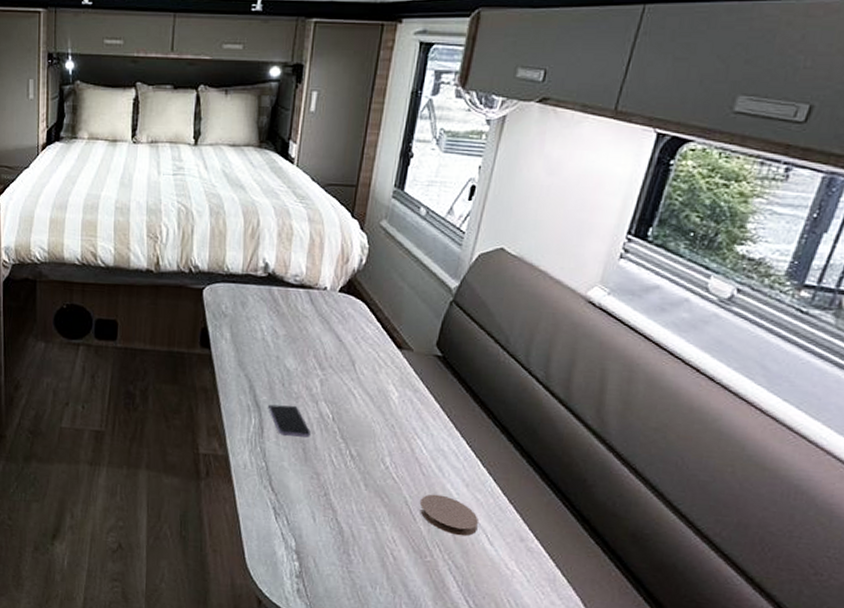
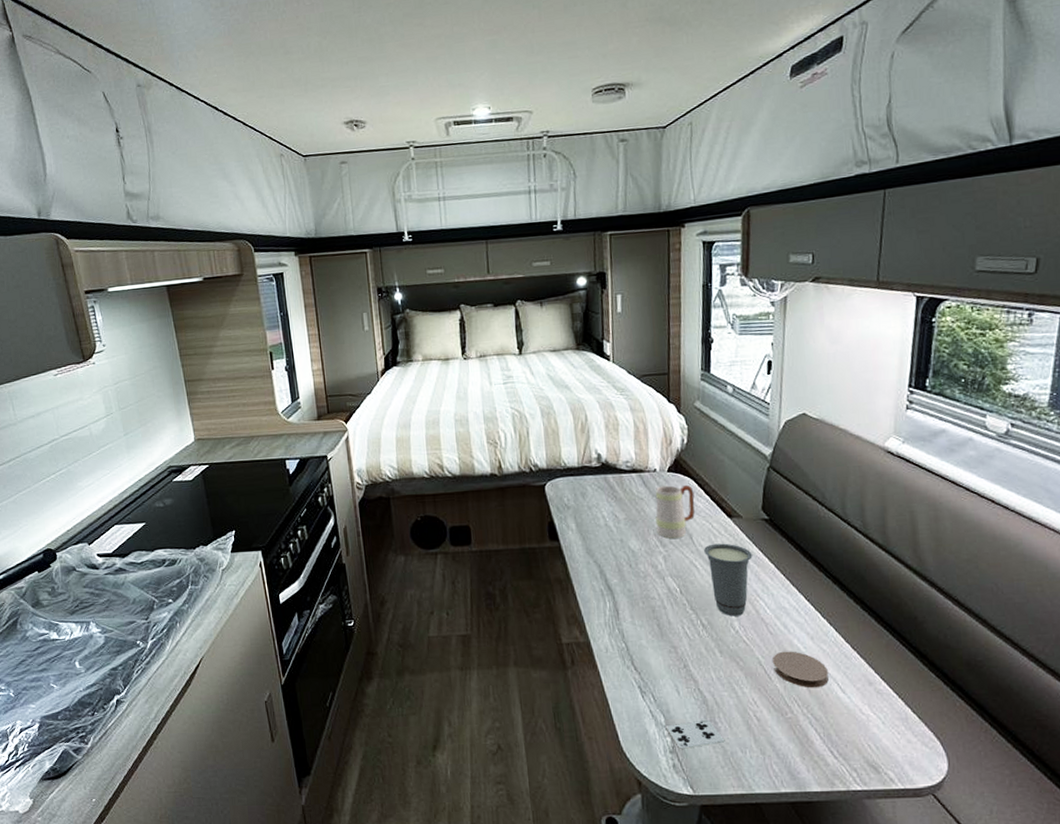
smartphone: present [269,404,310,438] -> none [620,585,662,615]
playing card: none [295,549,356,576] -> present [665,721,725,749]
mug: none [317,306,365,363] -> present [655,484,695,539]
cup: none [365,374,418,452] -> present [704,543,753,616]

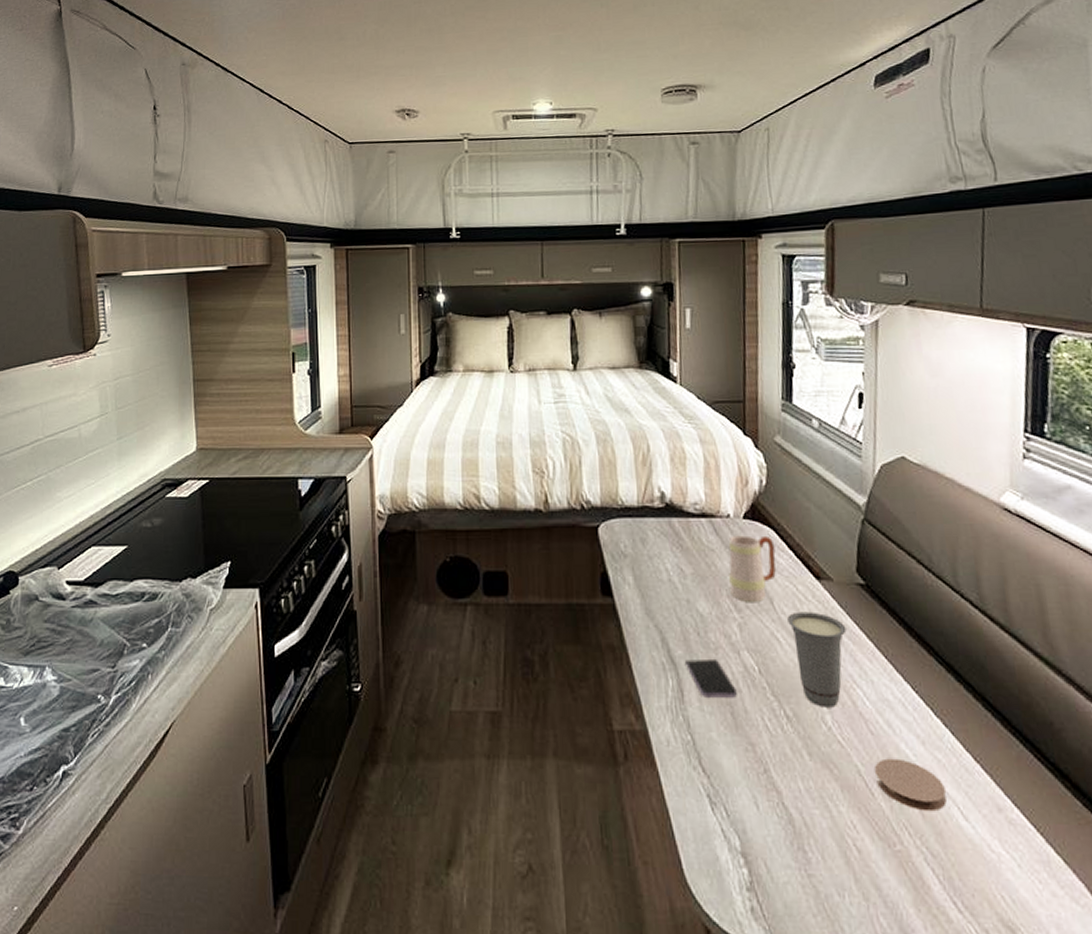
smartphone: none [620,585,662,615] -> present [686,660,737,699]
playing card: present [665,721,725,749] -> none [741,847,817,886]

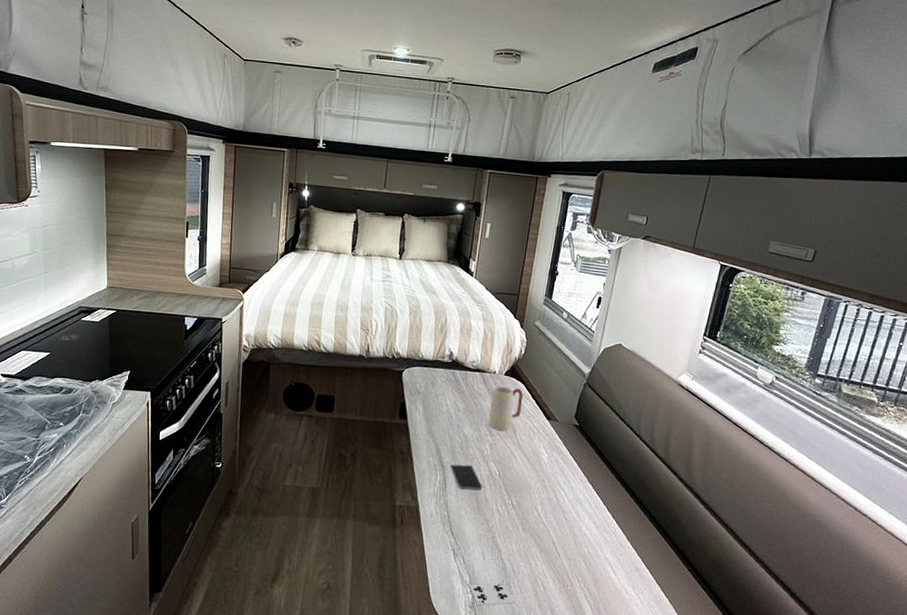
playing card: none [741,847,817,886] -> present [469,583,515,606]
cup: present [787,611,847,708] -> none [523,439,561,502]
coaster: present [875,758,947,812] -> none [563,535,606,568]

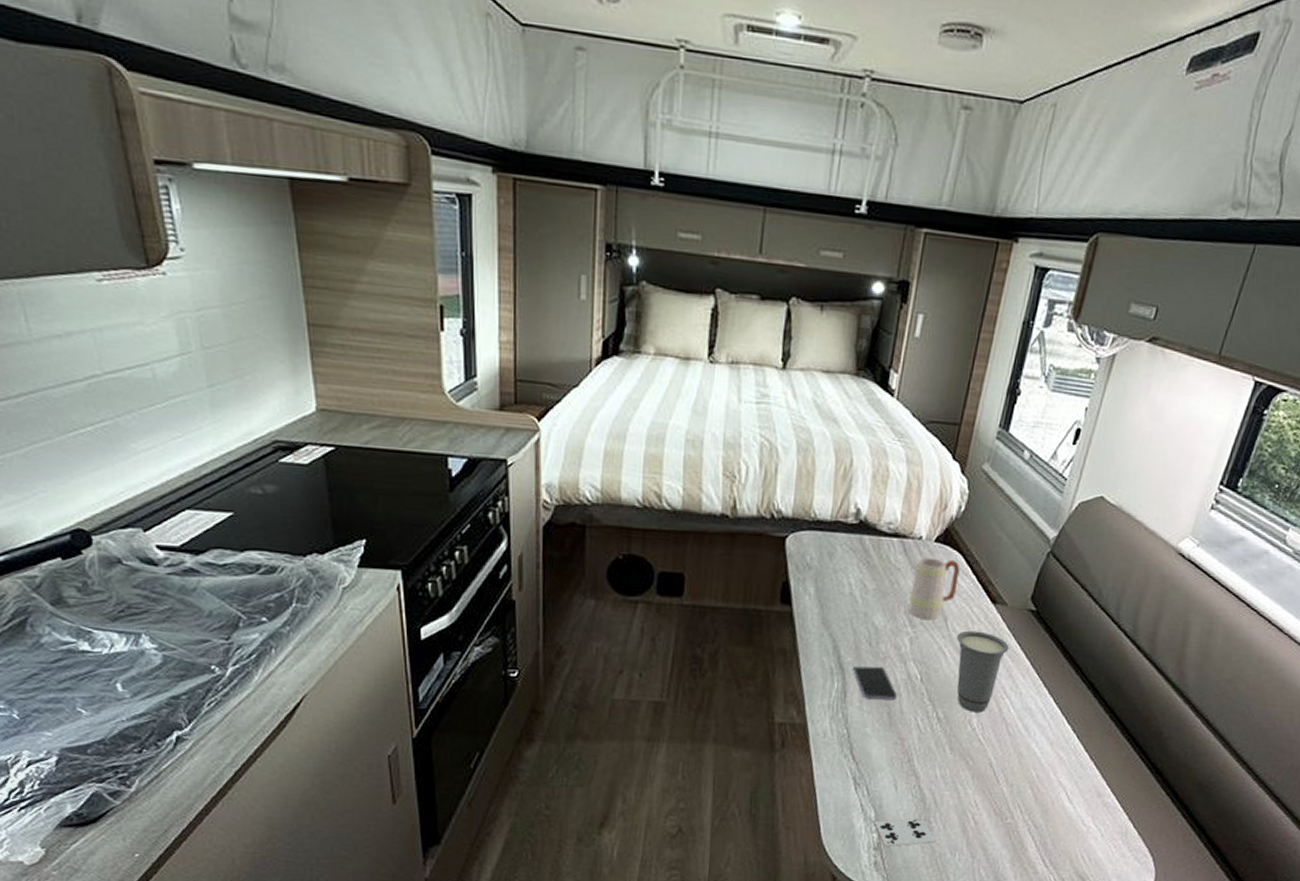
cup: none [523,439,561,502] -> present [956,630,1009,713]

